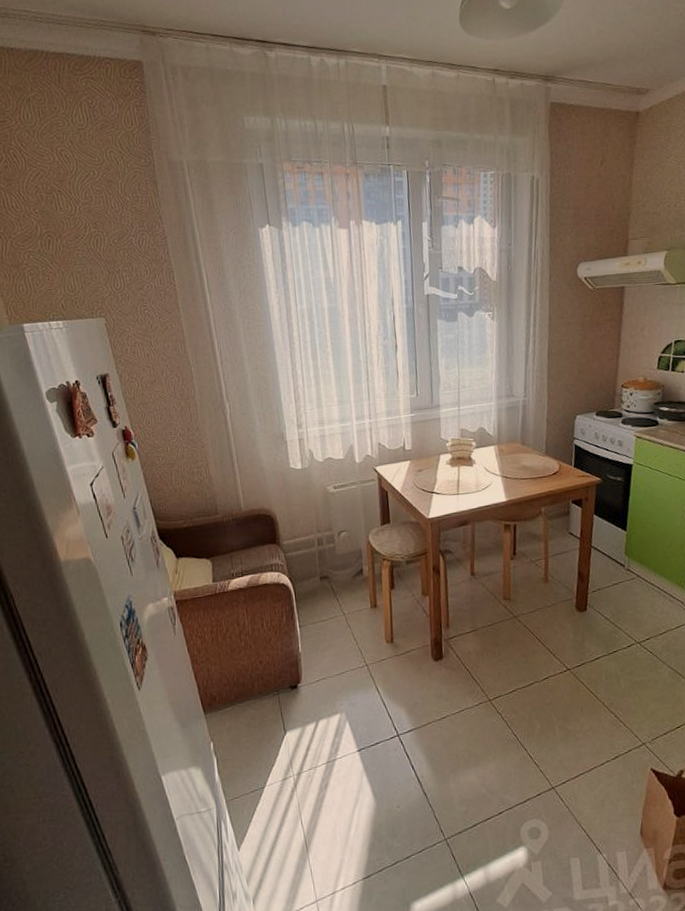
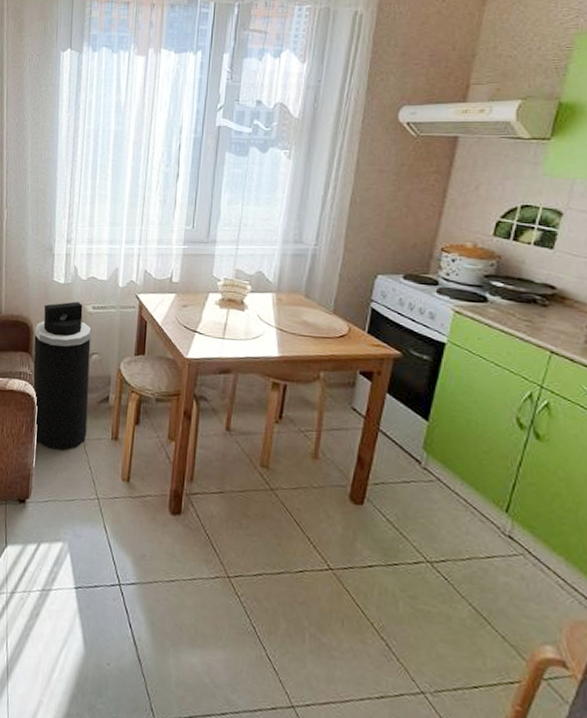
trash can: none [279,484,347,631] -> present [33,301,92,451]

